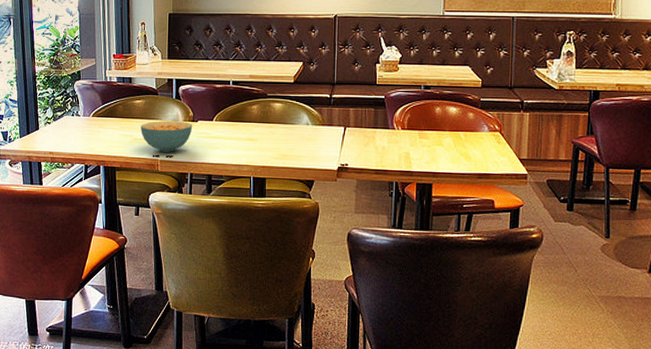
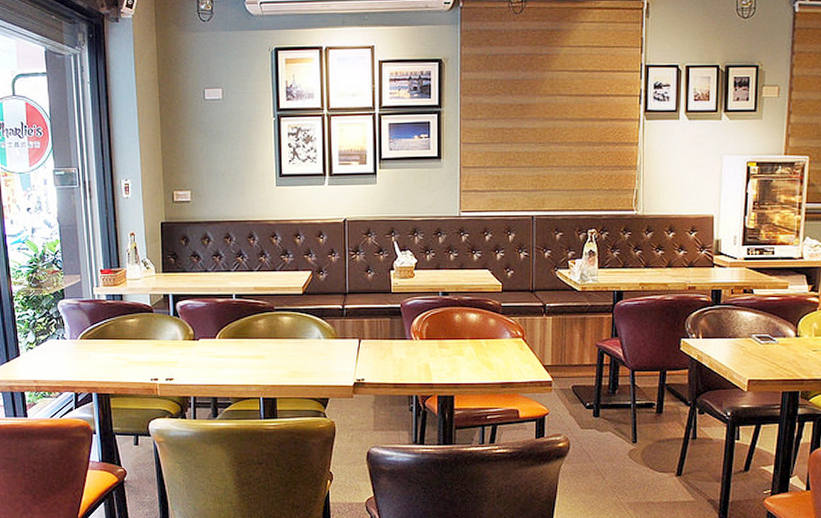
cereal bowl: present [141,121,193,152] -> none [136,341,194,375]

